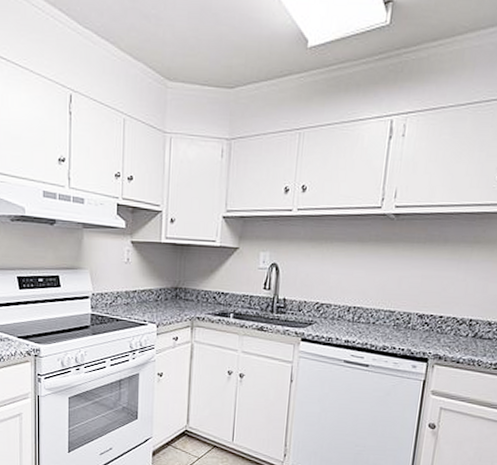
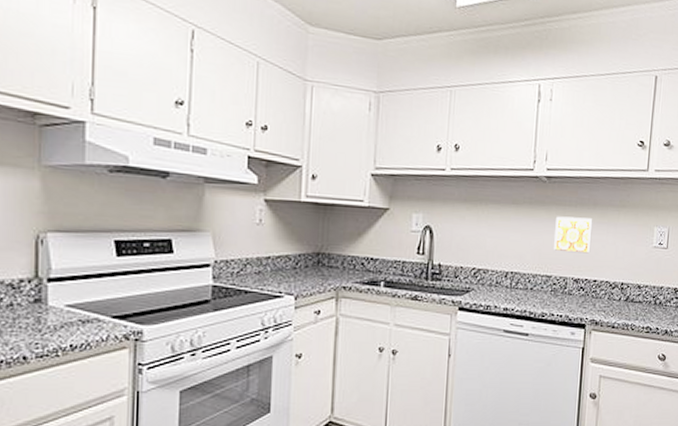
ceramic tile: none [399,253,443,290] -> present [554,216,593,254]

